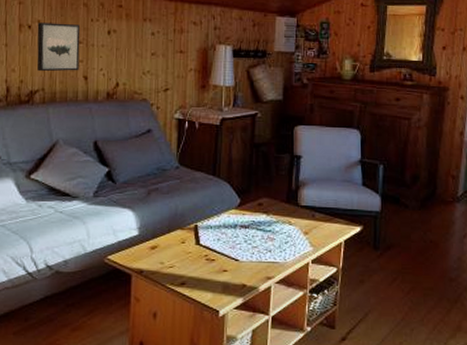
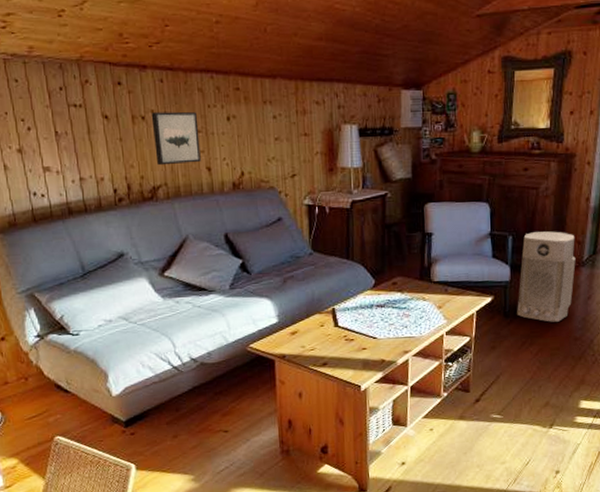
air purifier: none [387,163,450,259] -> present [517,231,576,322]

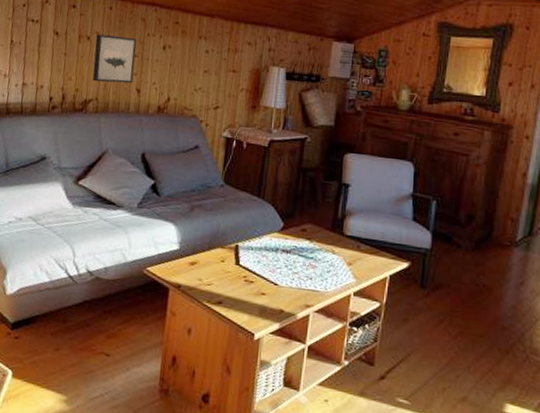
air purifier: present [517,231,576,322] -> none [436,200,508,305]

